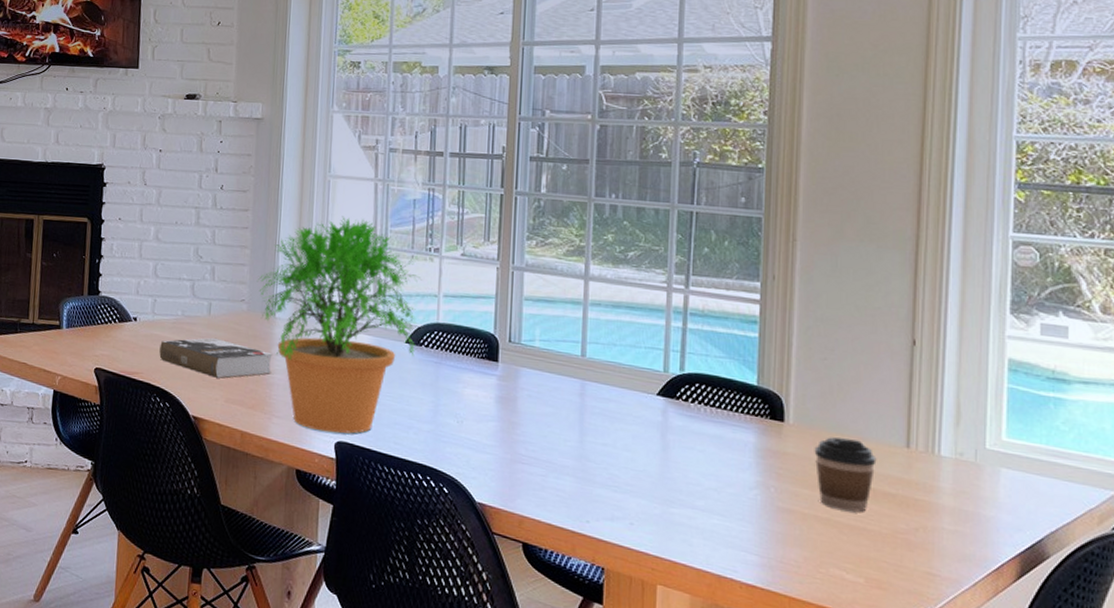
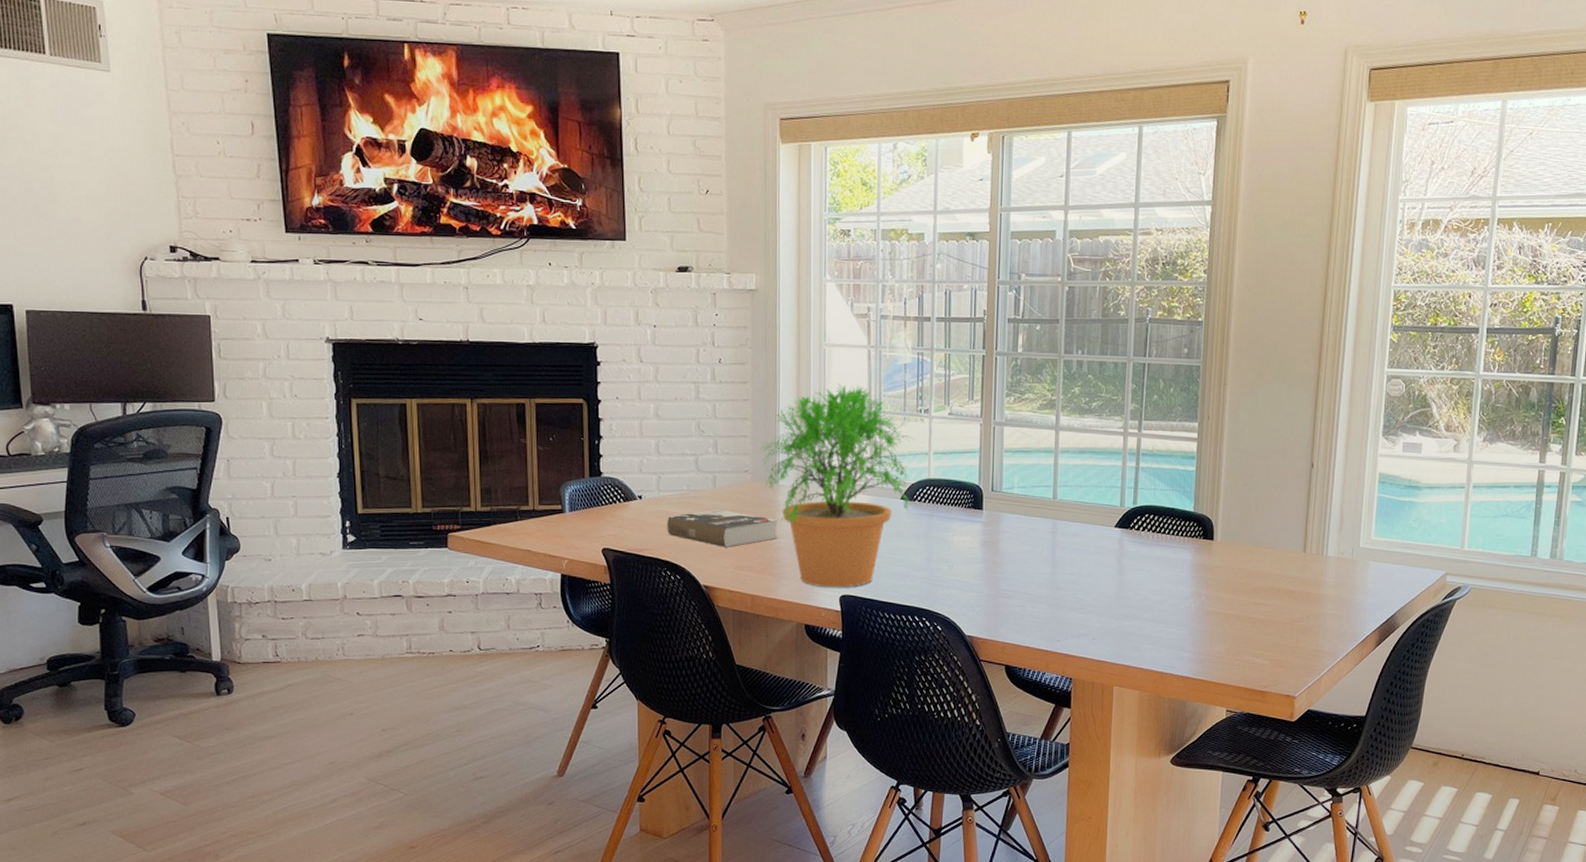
coffee cup: present [814,437,877,512] -> none [1235,549,1282,608]

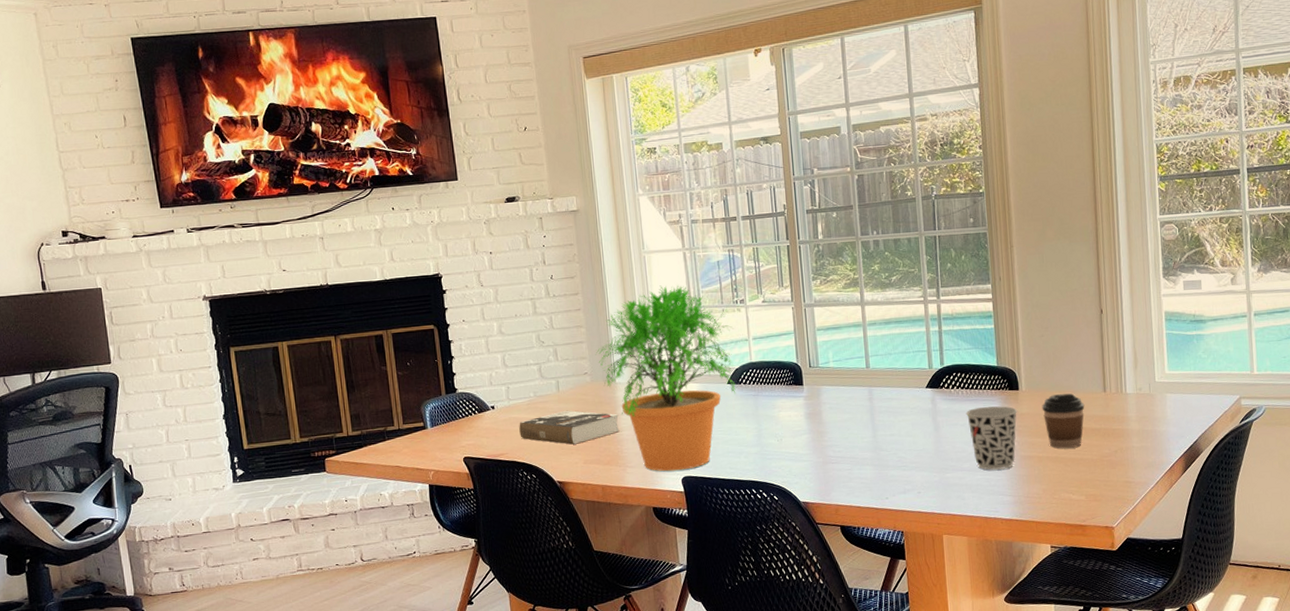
cup: none [1154,554,1210,623] -> present [966,406,1018,470]
coffee cup: none [1235,549,1282,608] -> present [1041,393,1085,448]

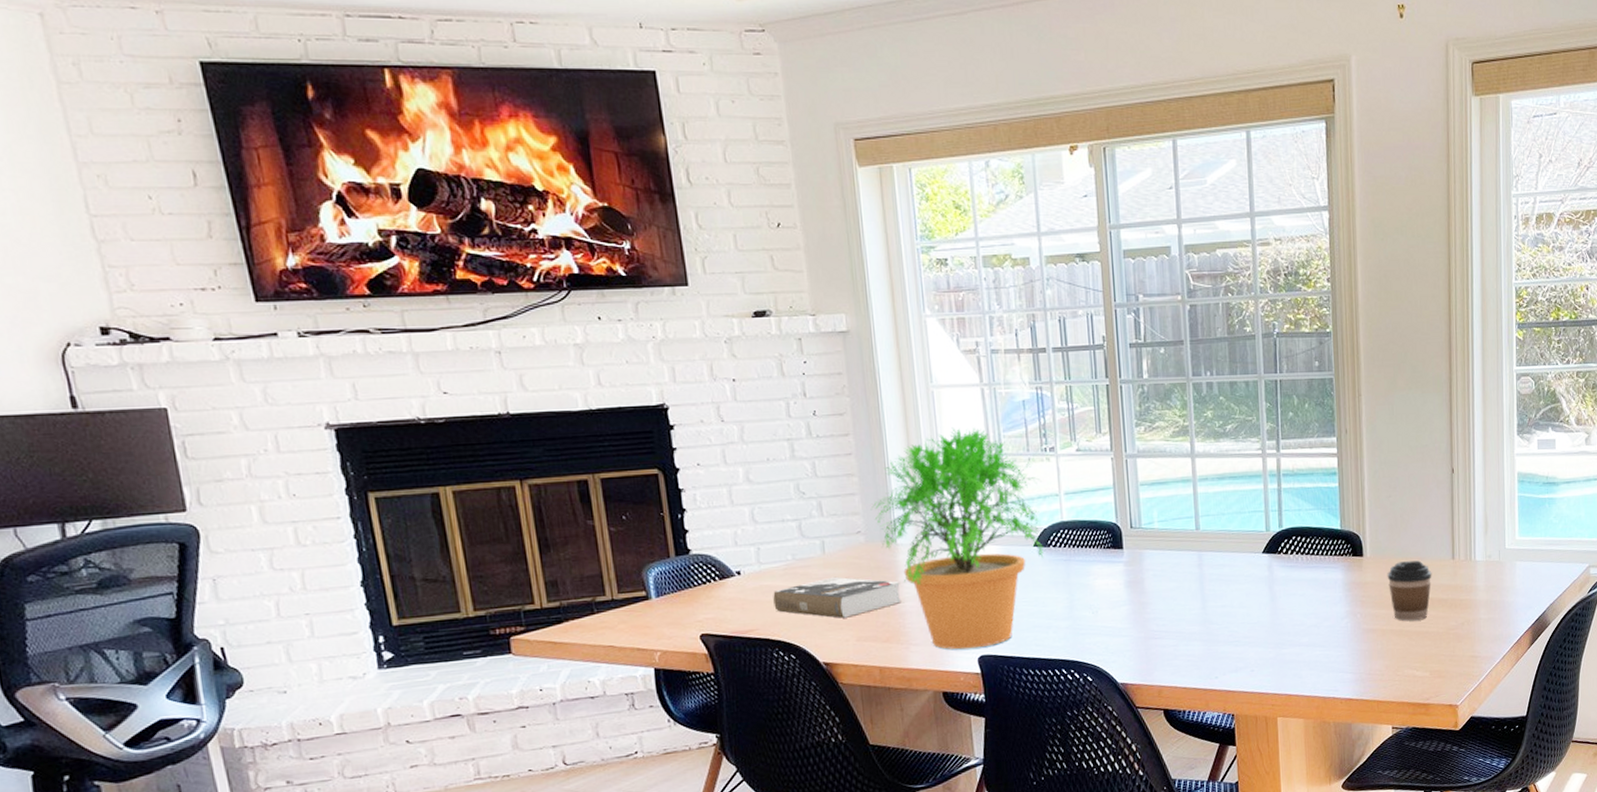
cup: present [966,406,1018,470] -> none [1305,574,1362,645]

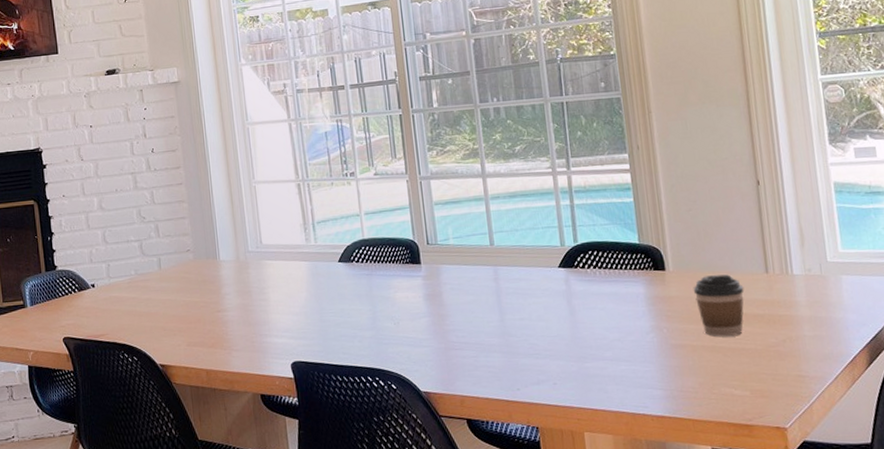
book: present [773,576,902,619] -> none [120,289,224,326]
potted plant: present [870,427,1045,650] -> none [198,157,349,356]

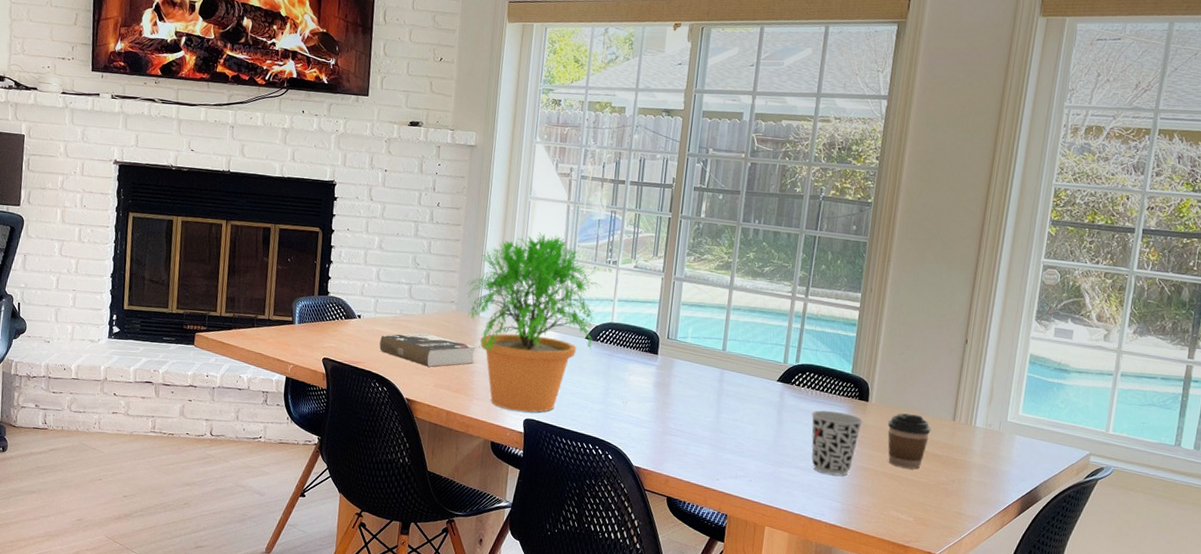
book: none [120,289,224,326] -> present [379,332,476,367]
potted plant: none [198,157,349,356] -> present [465,232,601,413]
cup: none [605,288,666,360] -> present [811,410,864,476]

